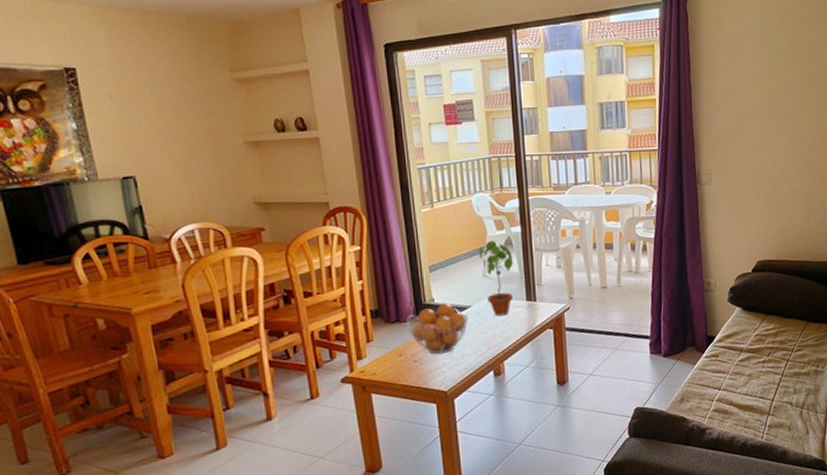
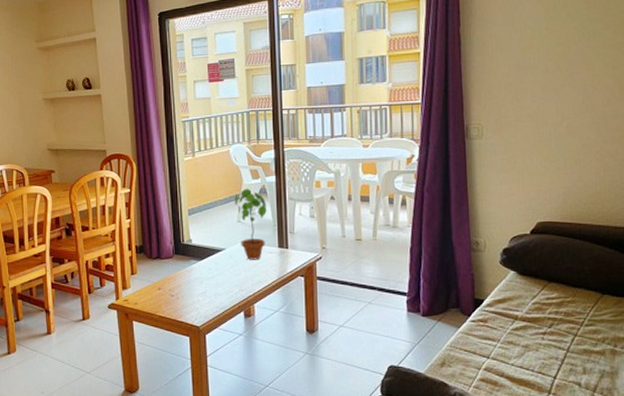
fruit basket: present [407,303,469,355] -> none [166,244,222,292]

